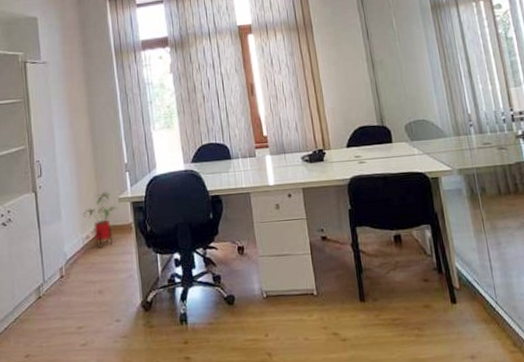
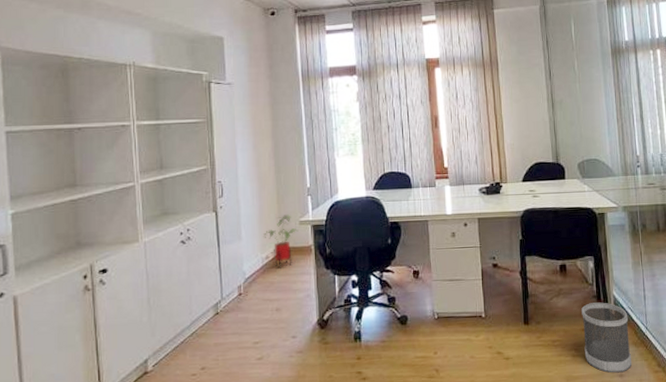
wastebasket: none [422,275,484,355] -> present [581,302,632,373]

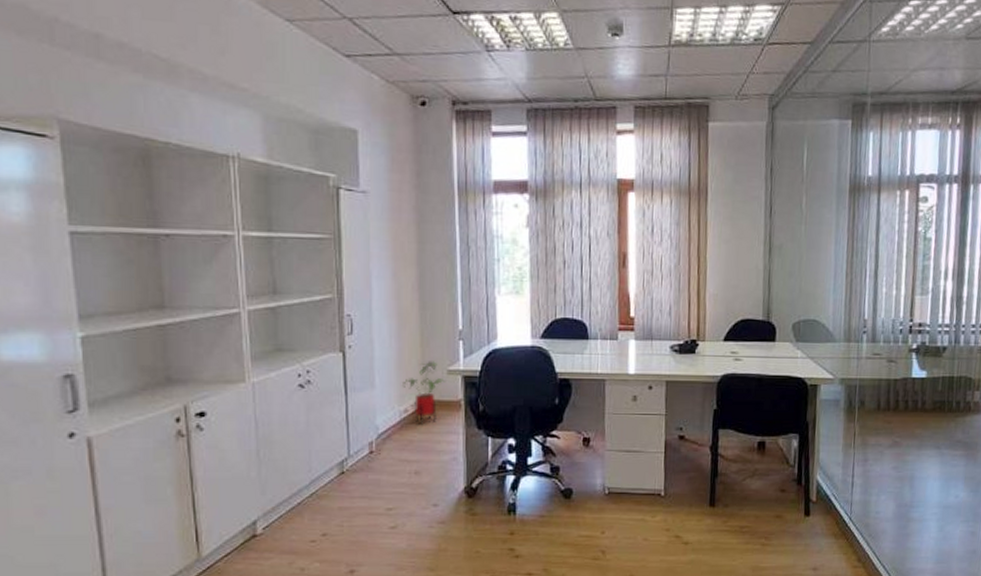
wastebasket: present [581,302,632,373] -> none [775,487,831,566]

